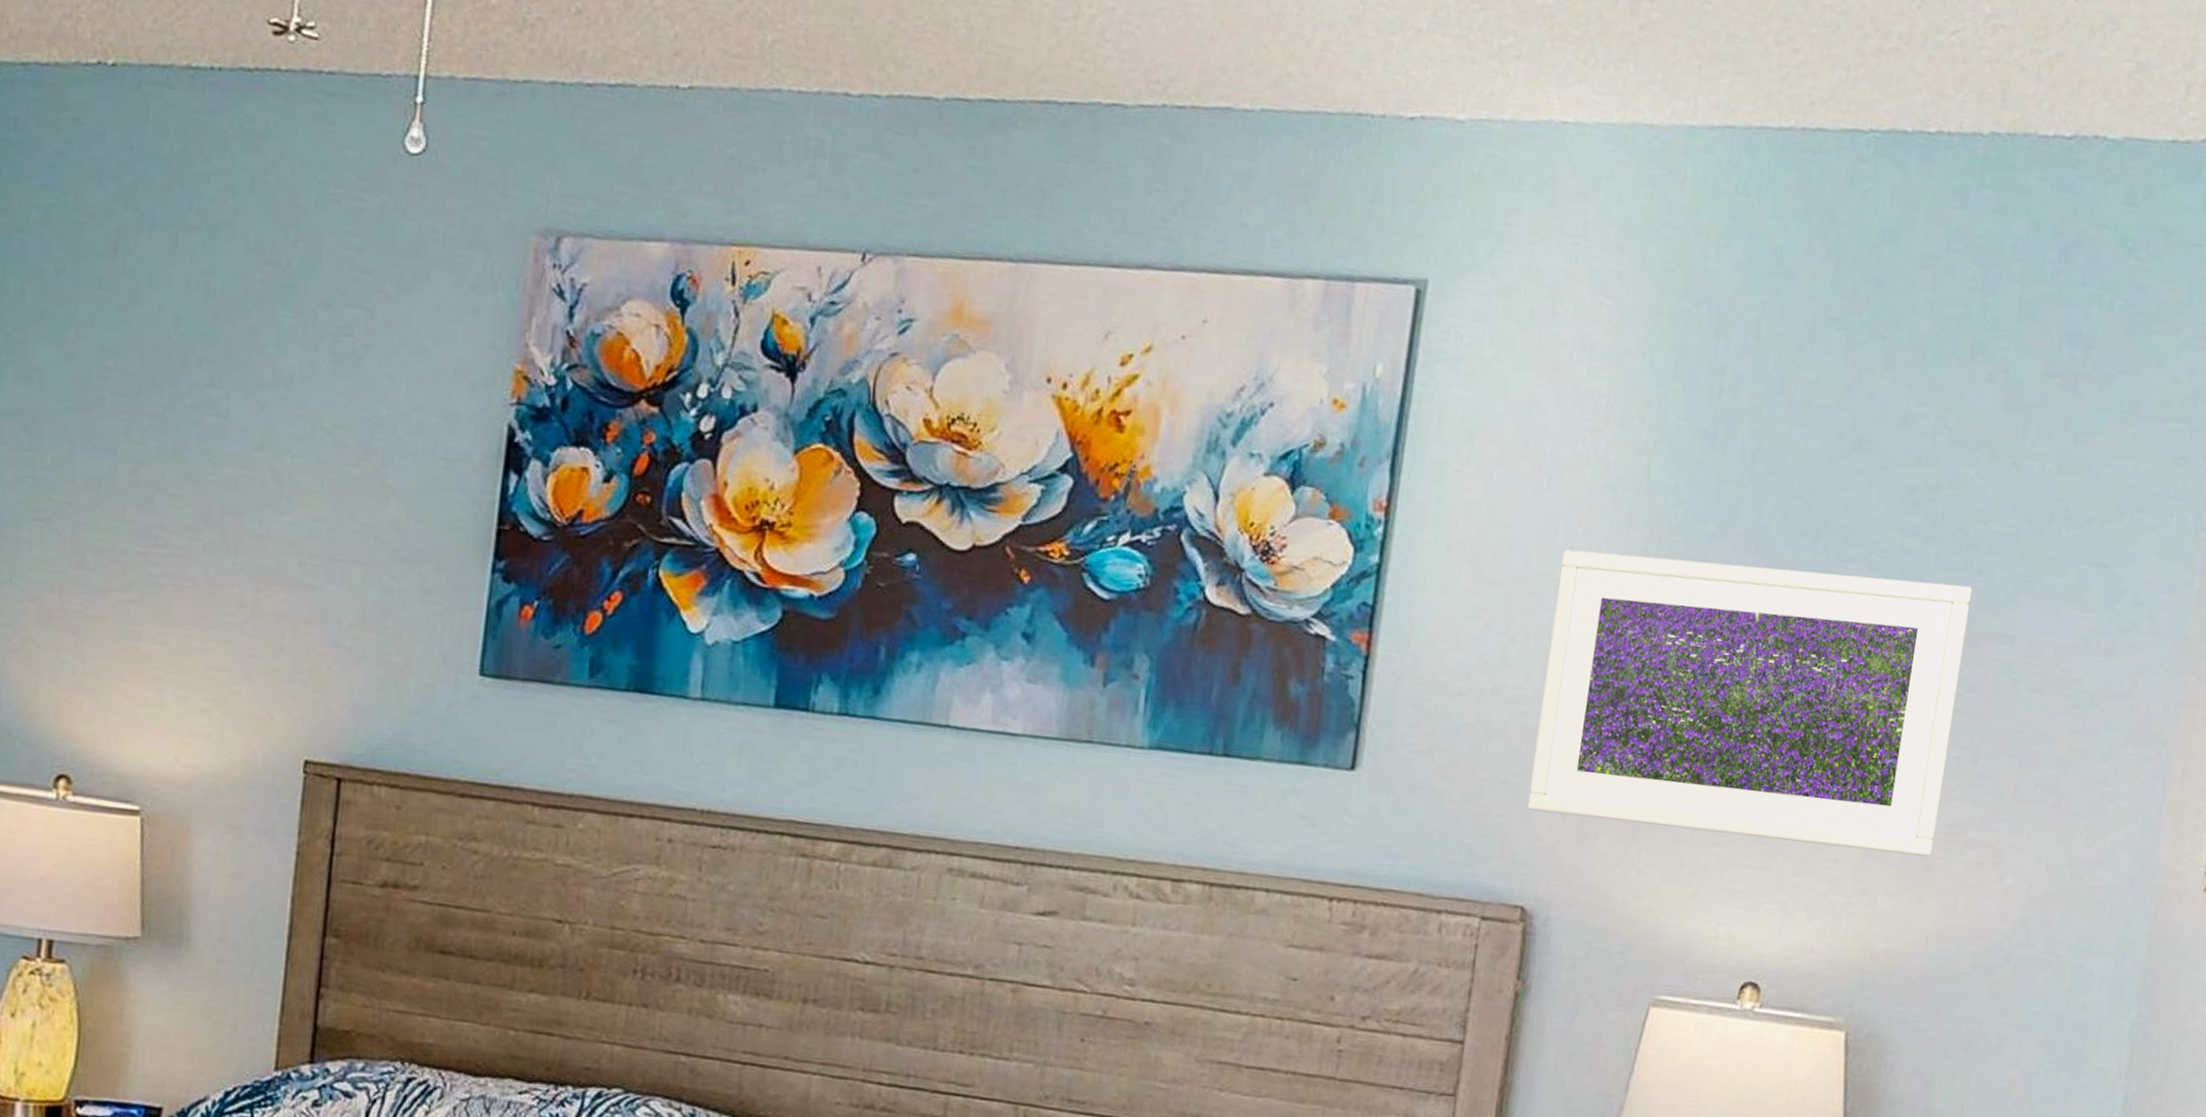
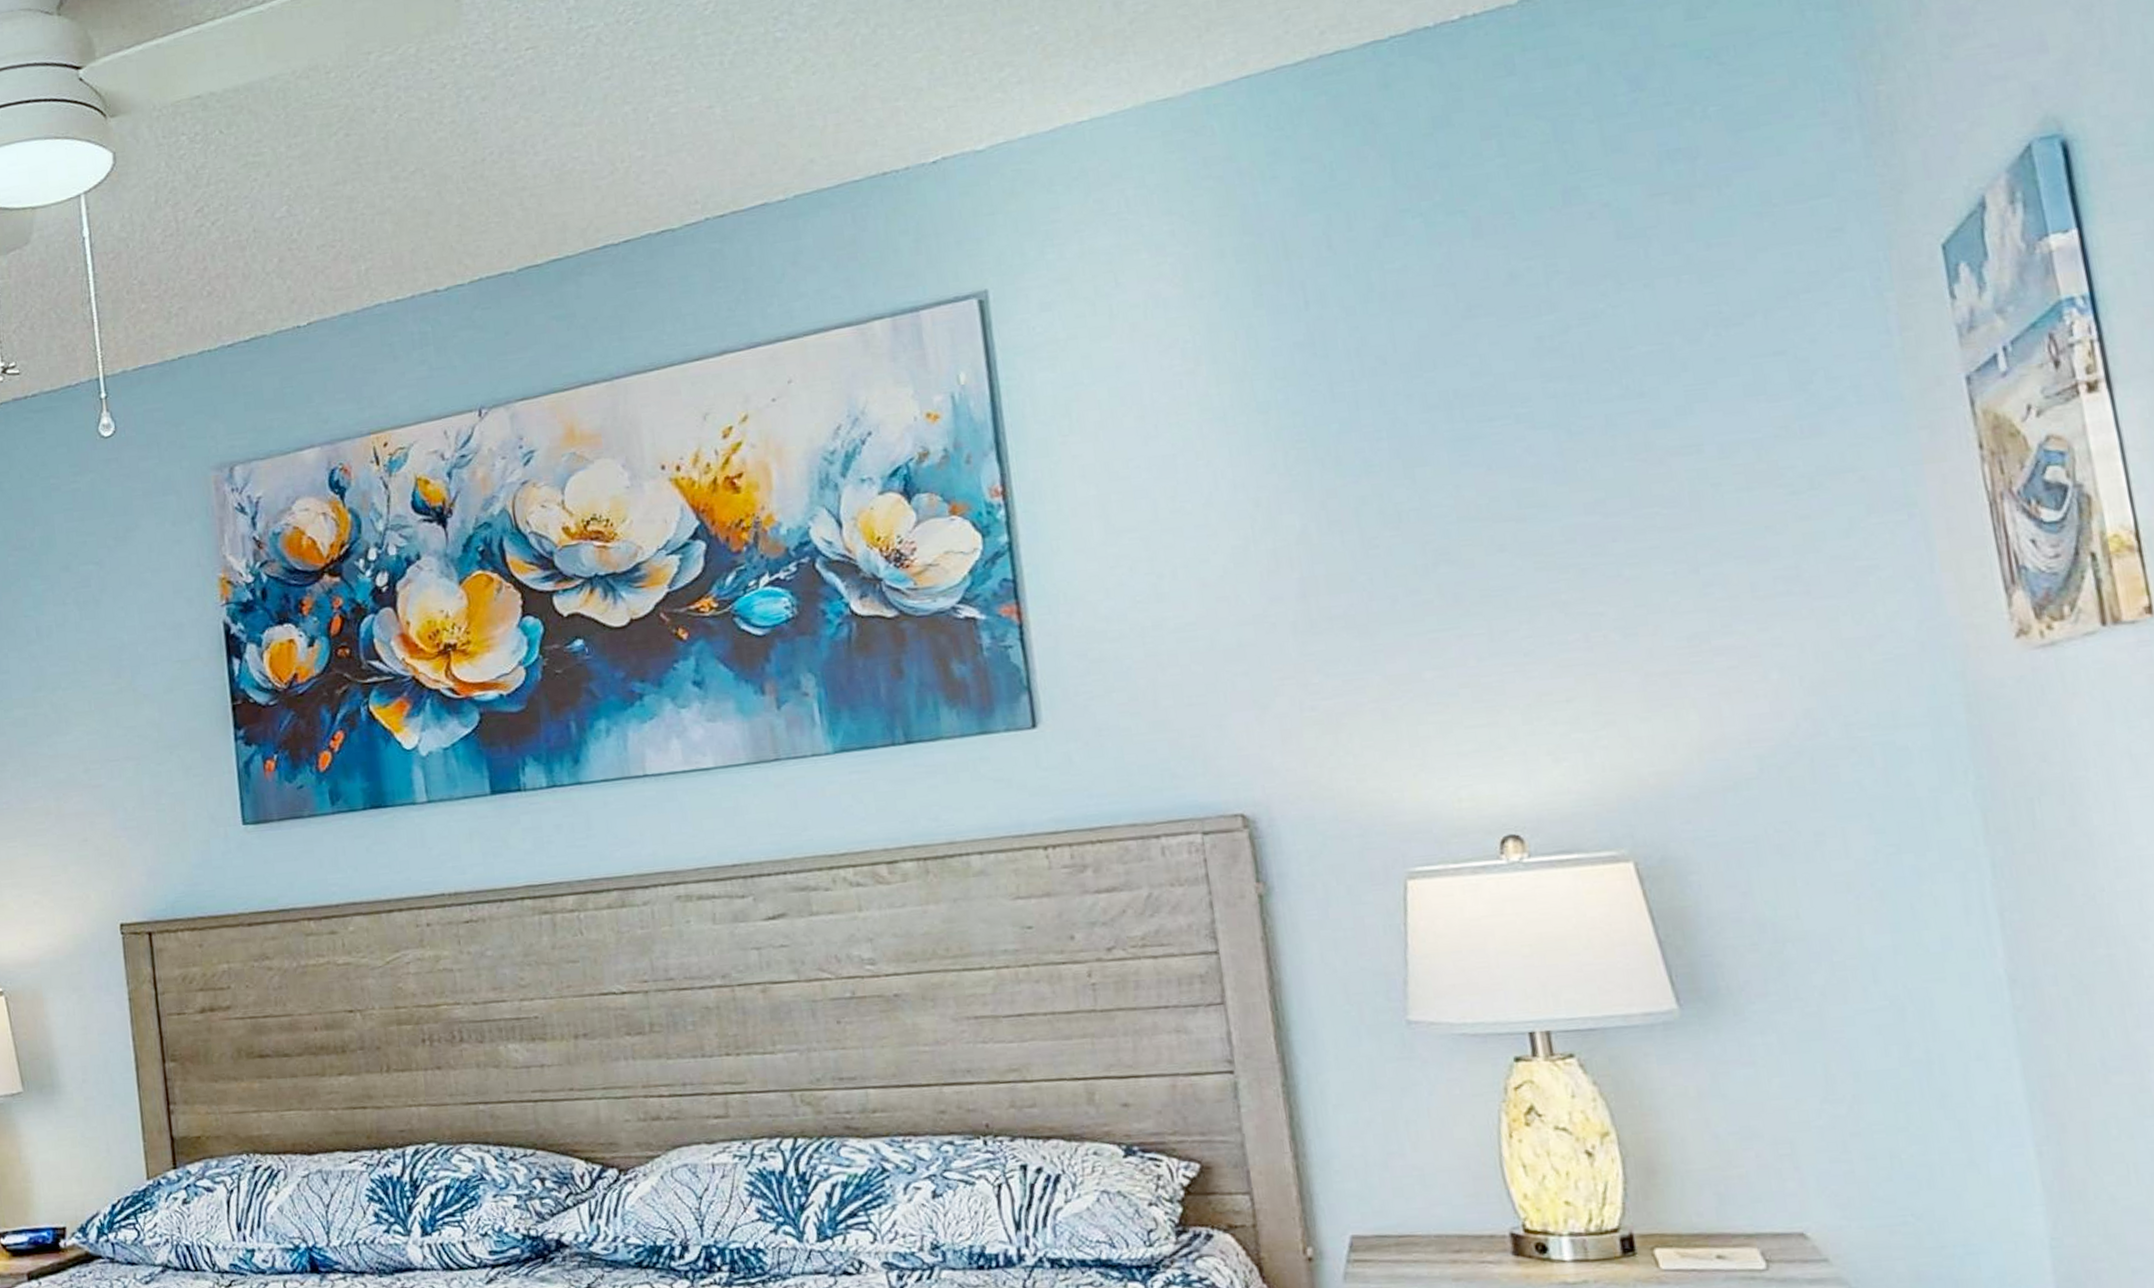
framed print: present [1527,549,1973,857] -> none [1188,409,1676,724]

